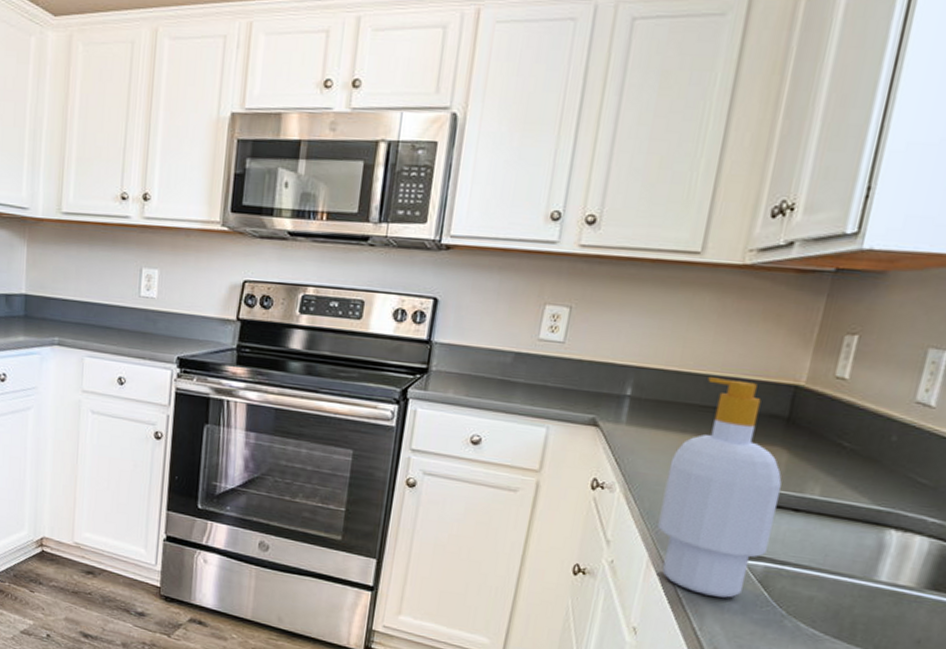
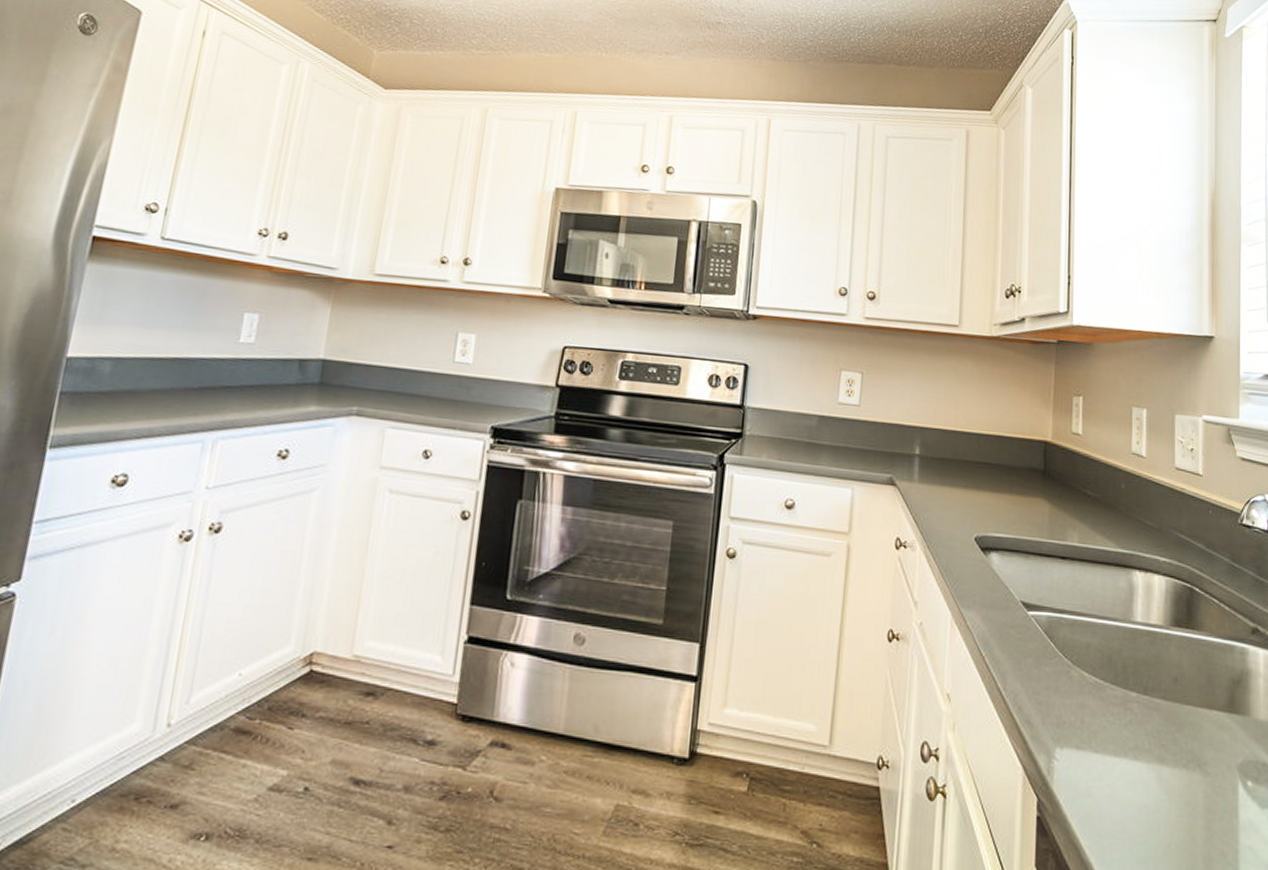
soap bottle: present [657,377,782,598] -> none [956,435,1048,652]

